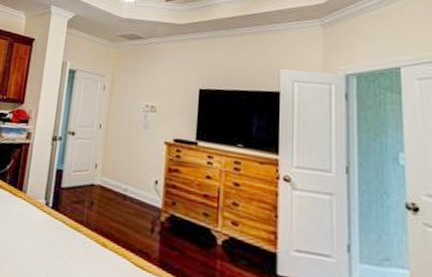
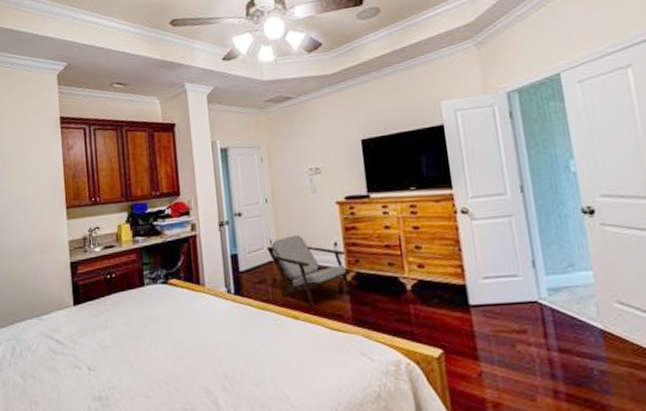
armchair: none [91,164,166,241] -> present [266,235,351,309]

